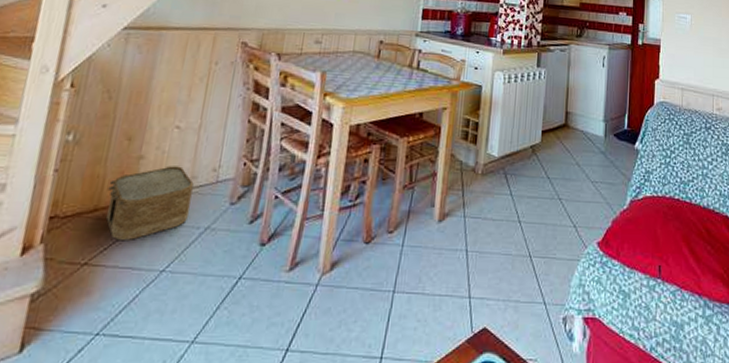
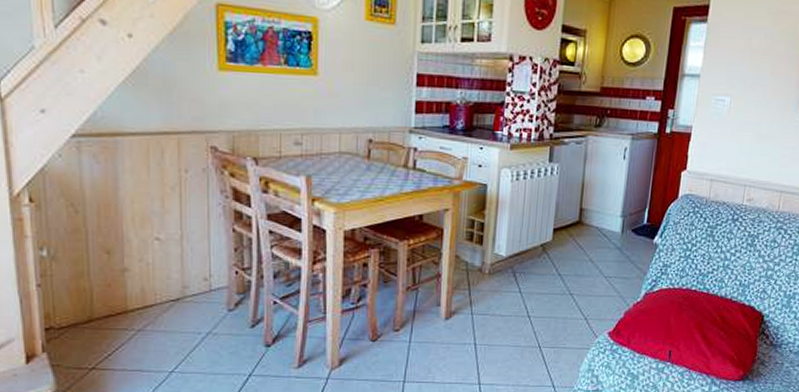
woven basket: present [106,166,194,241] -> none [97,277,186,348]

